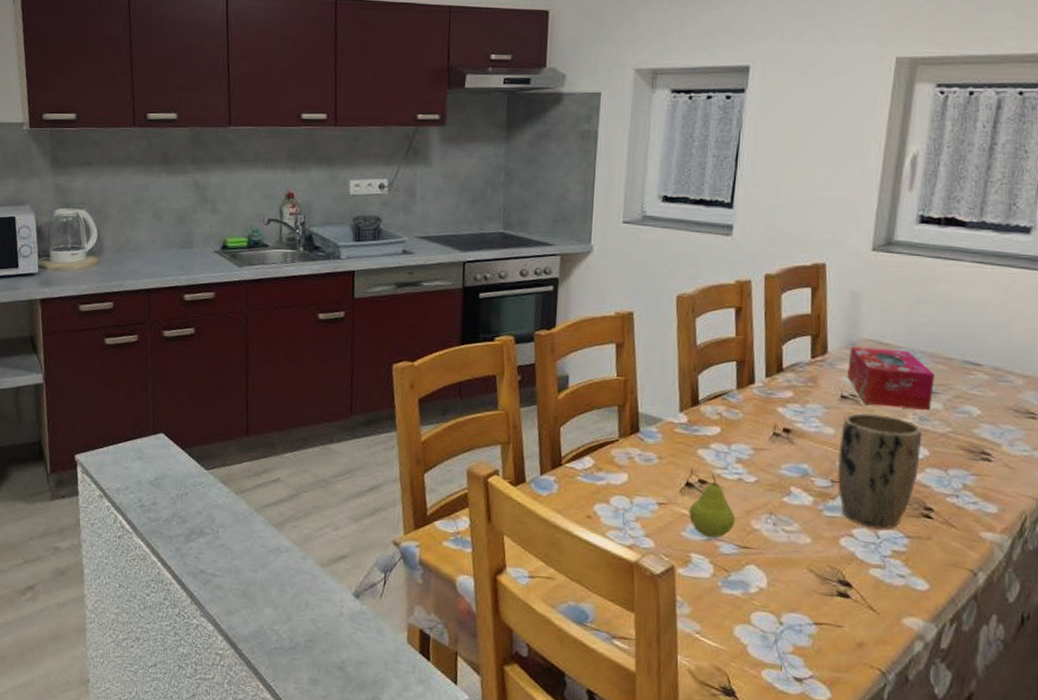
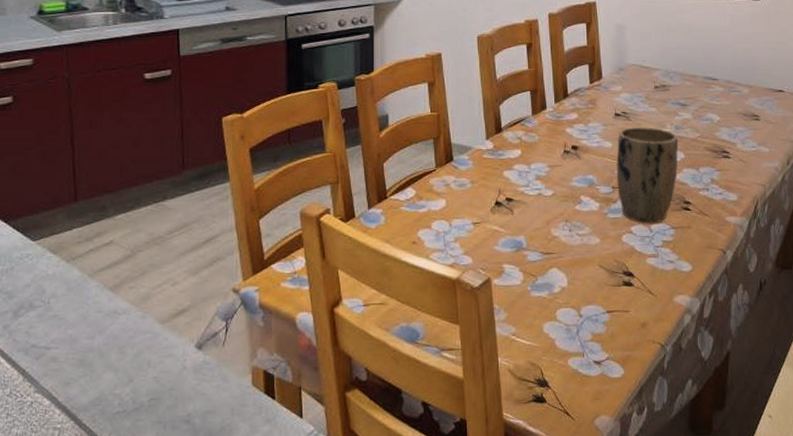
fruit: present [689,474,736,538] -> none [500,192,539,249]
tissue box: present [847,346,935,410] -> none [618,71,685,120]

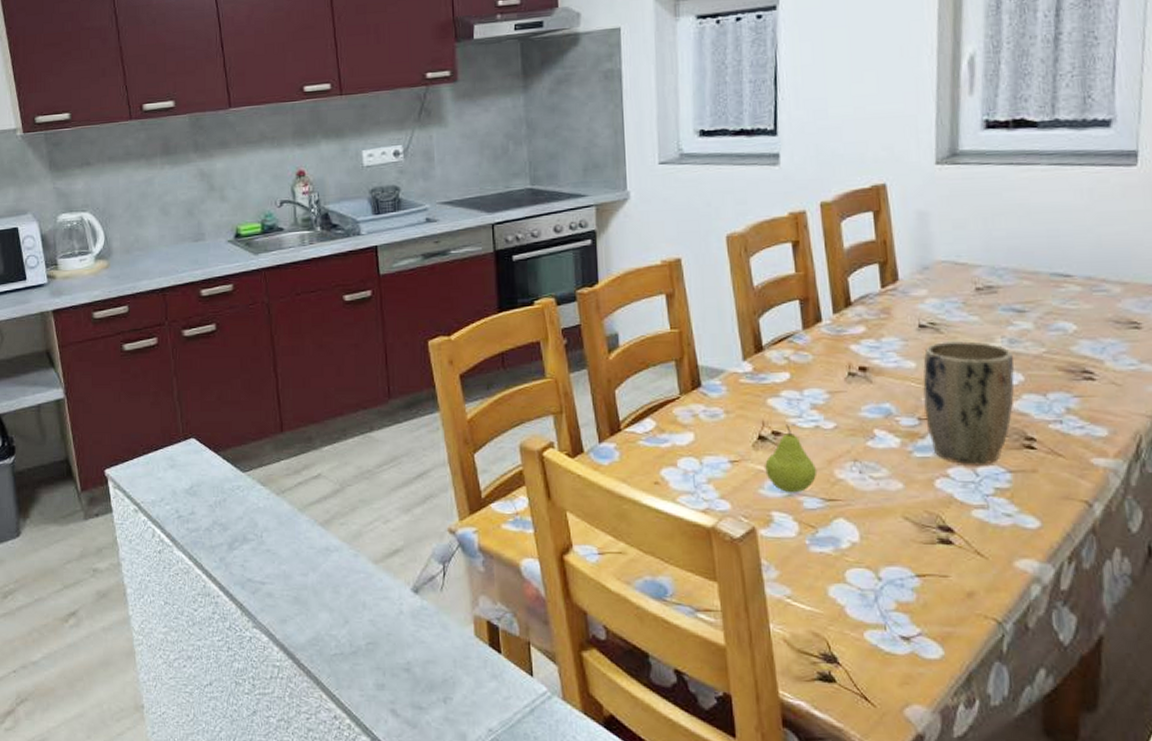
fruit: none [500,192,539,249] -> present [765,424,818,493]

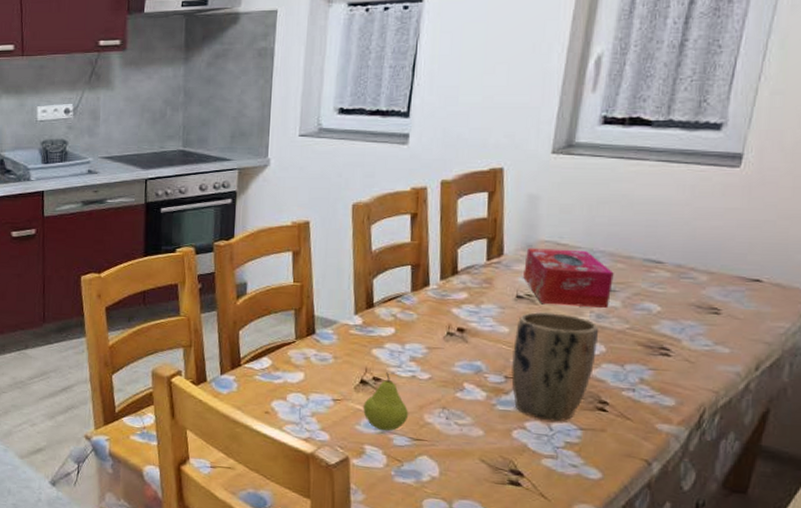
tissue box: none [922,268,1021,332] -> present [523,248,614,308]

